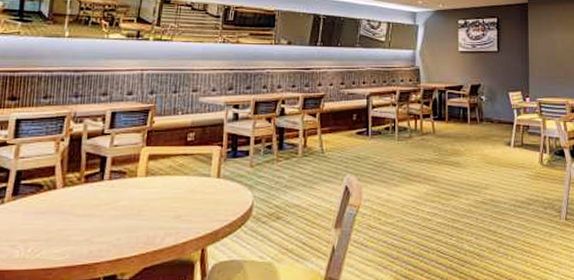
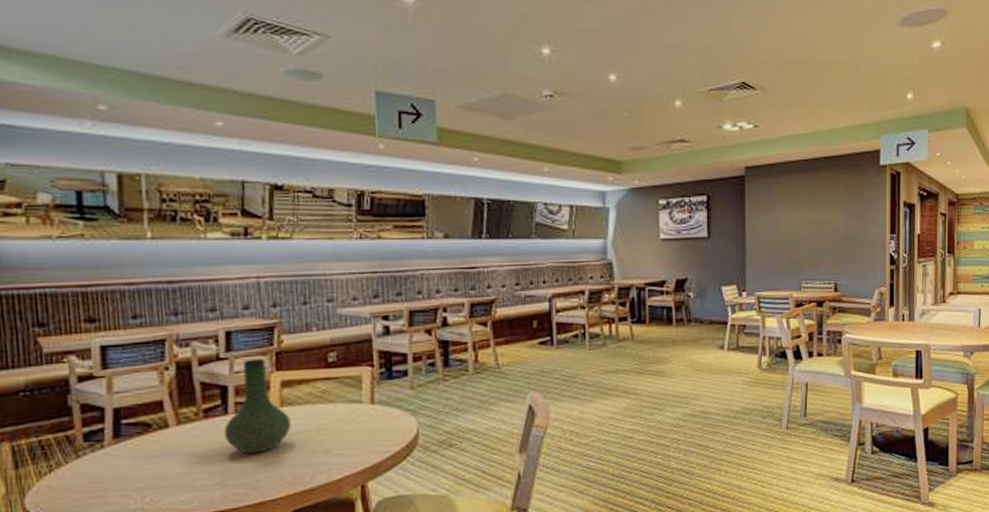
vase: none [98,135,152,216] -> present [223,358,291,454]

